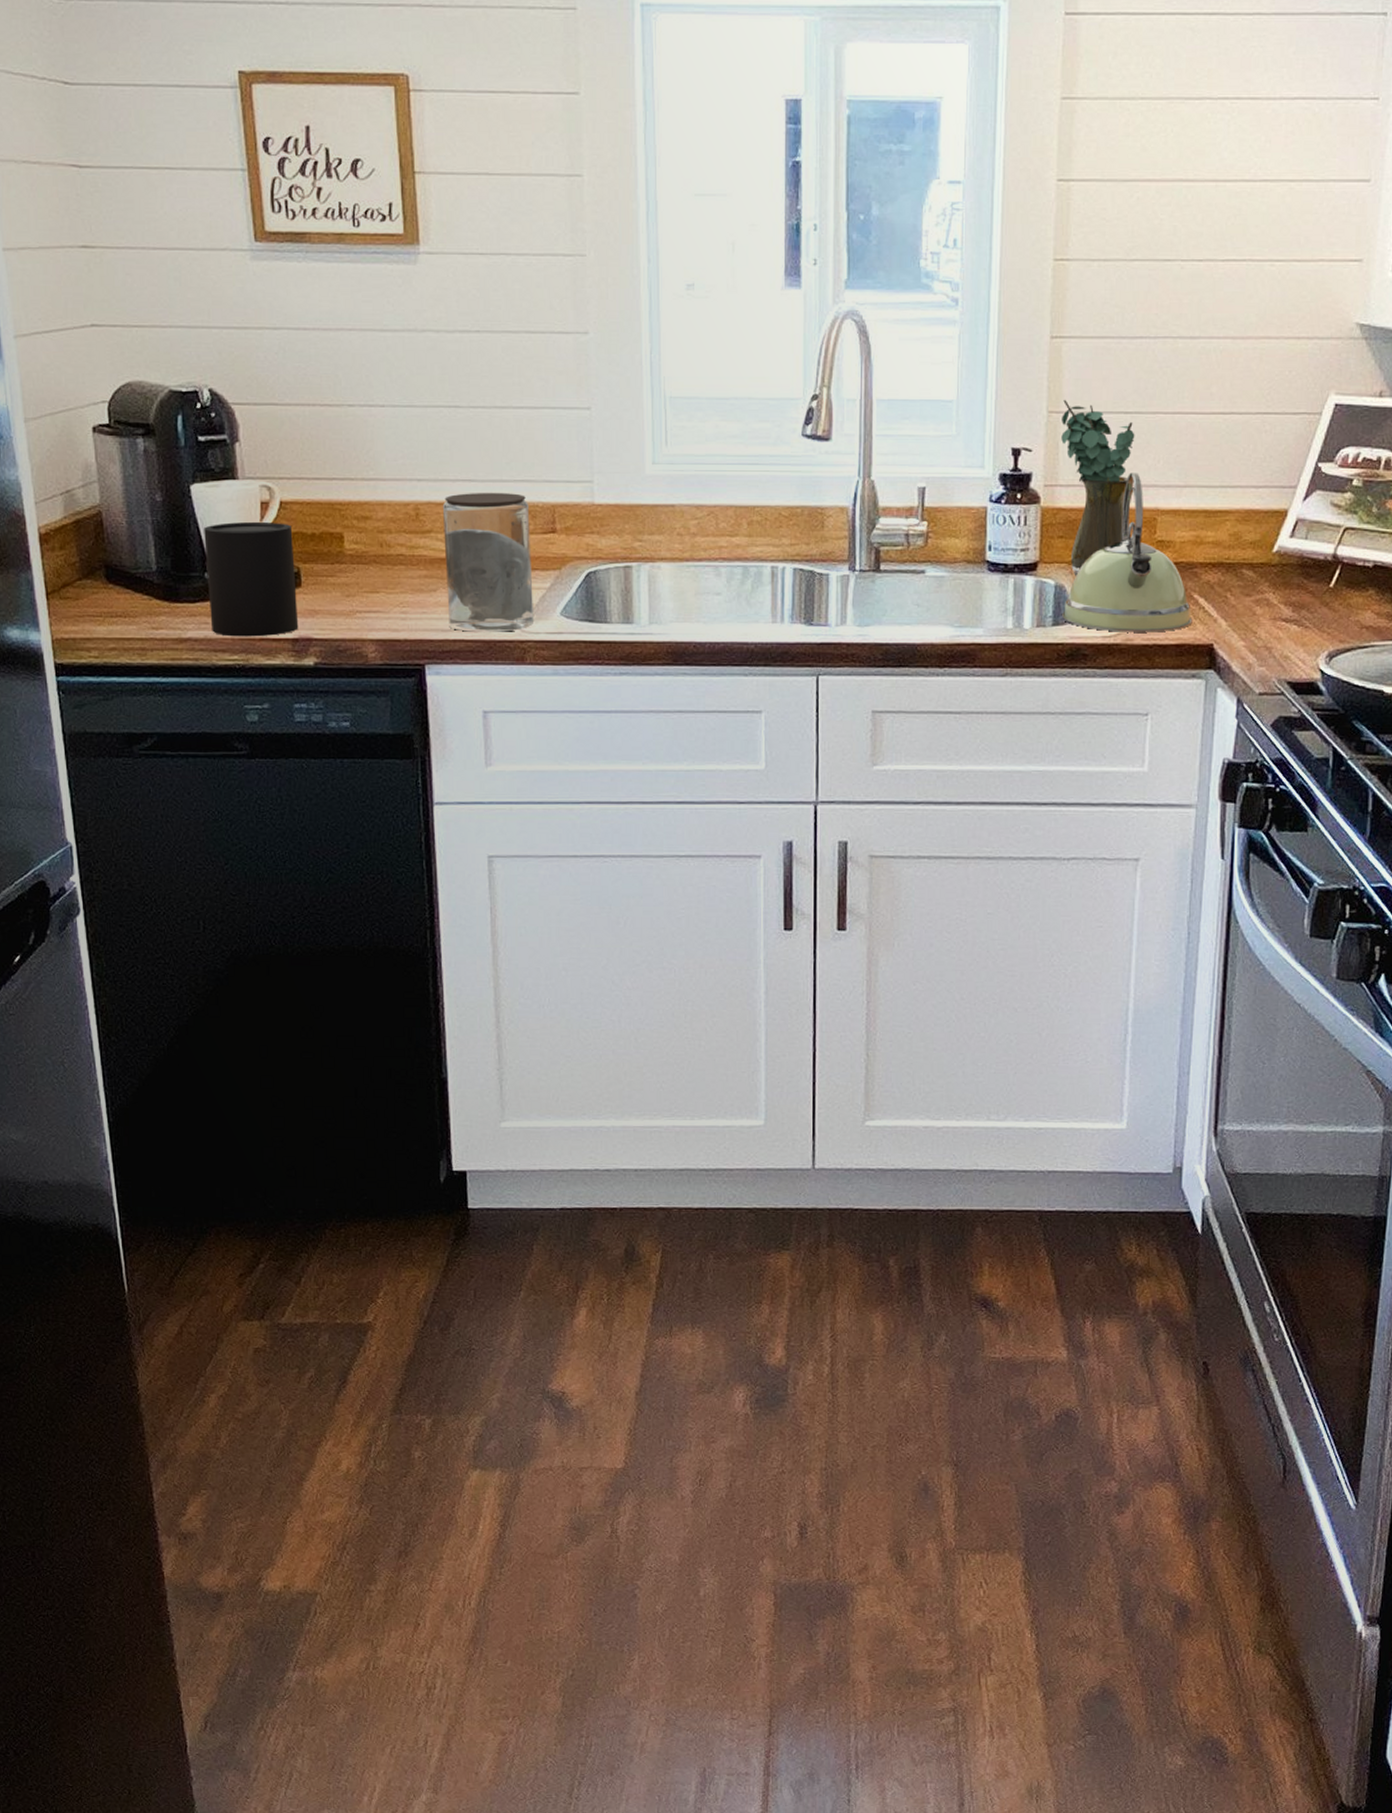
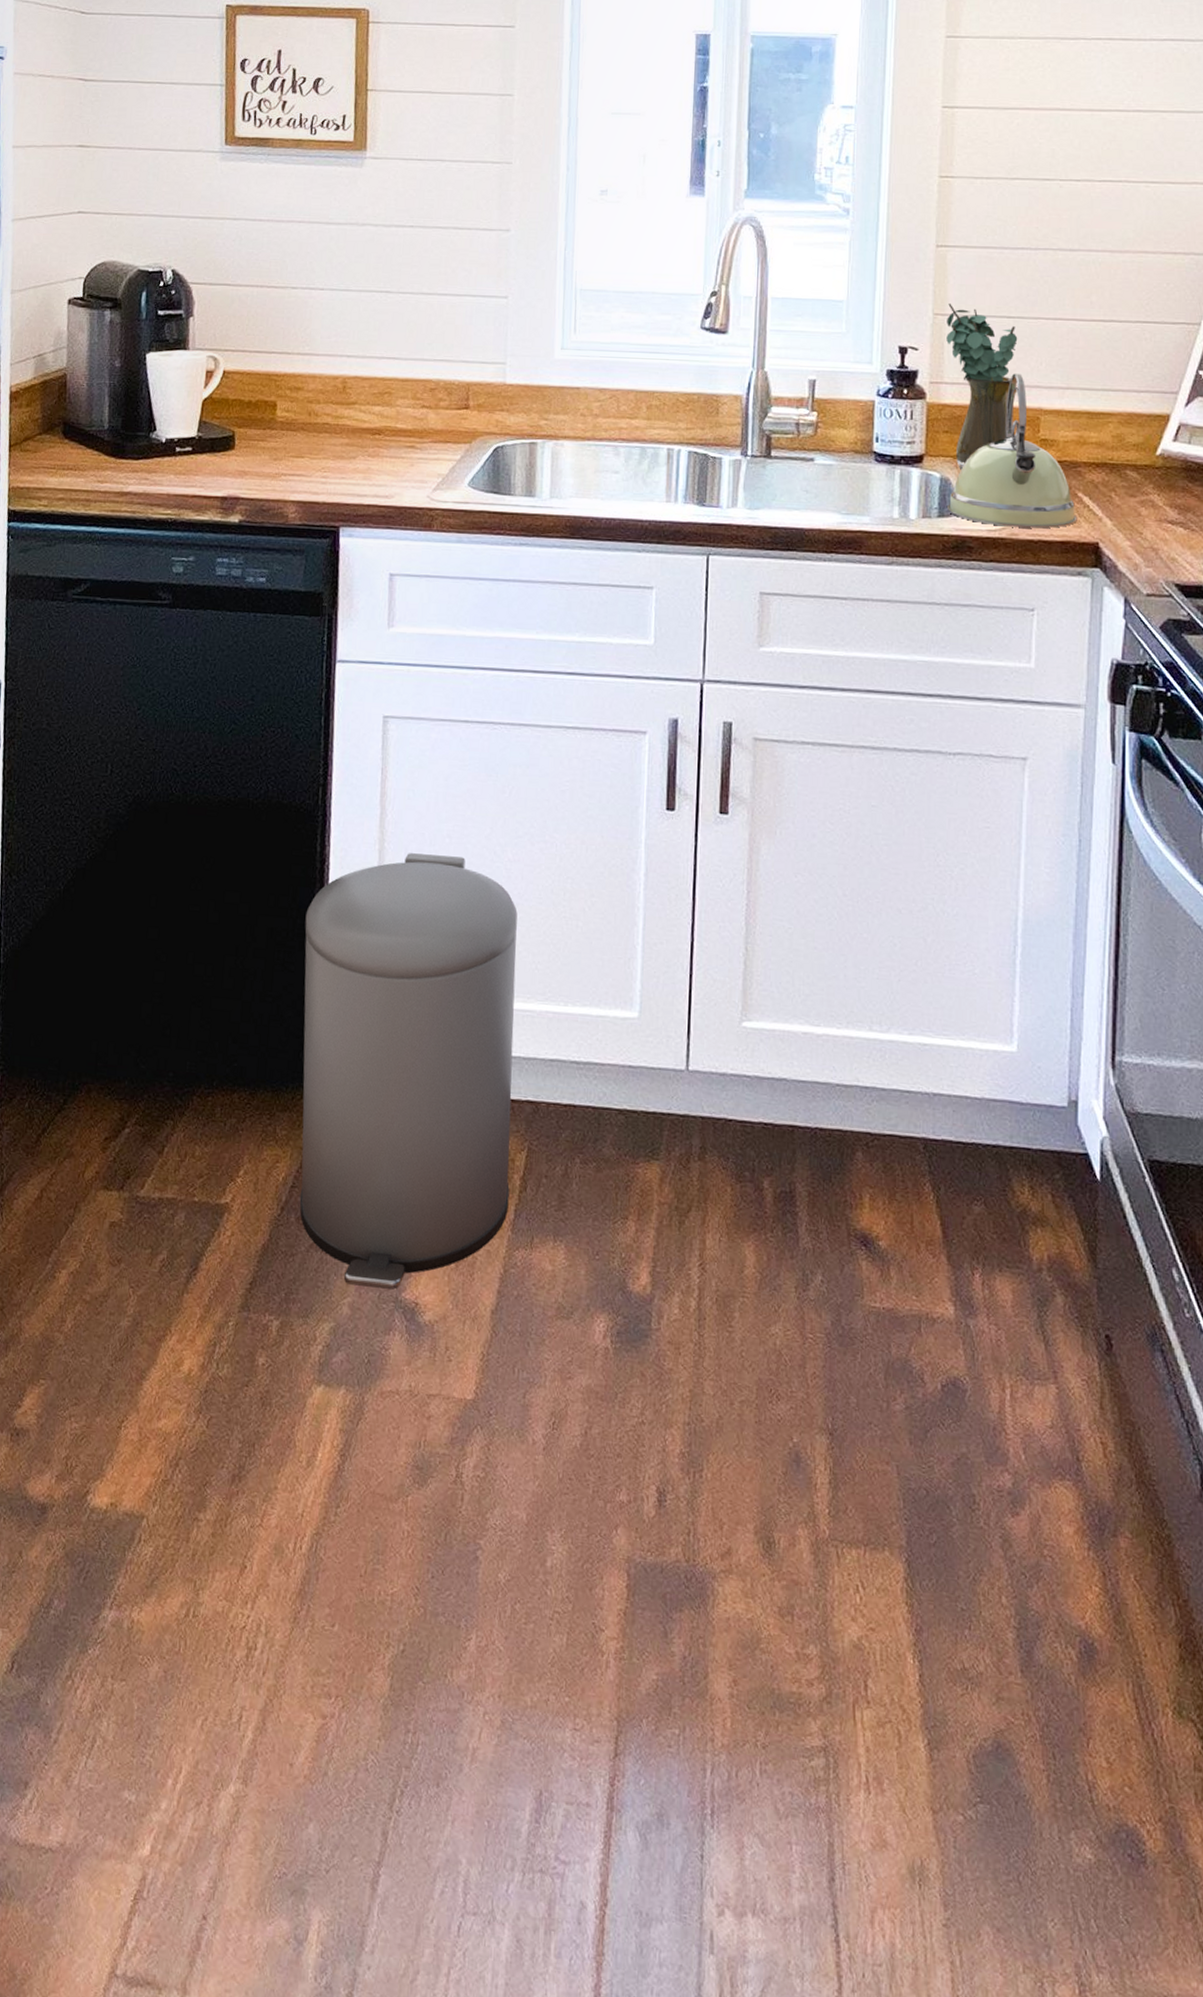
pen holder: present [204,521,299,637] -> none [150,388,232,494]
pedal bin: none [424,988,647,1383] -> present [299,853,518,1290]
jar: present [442,492,533,633] -> none [364,369,447,500]

